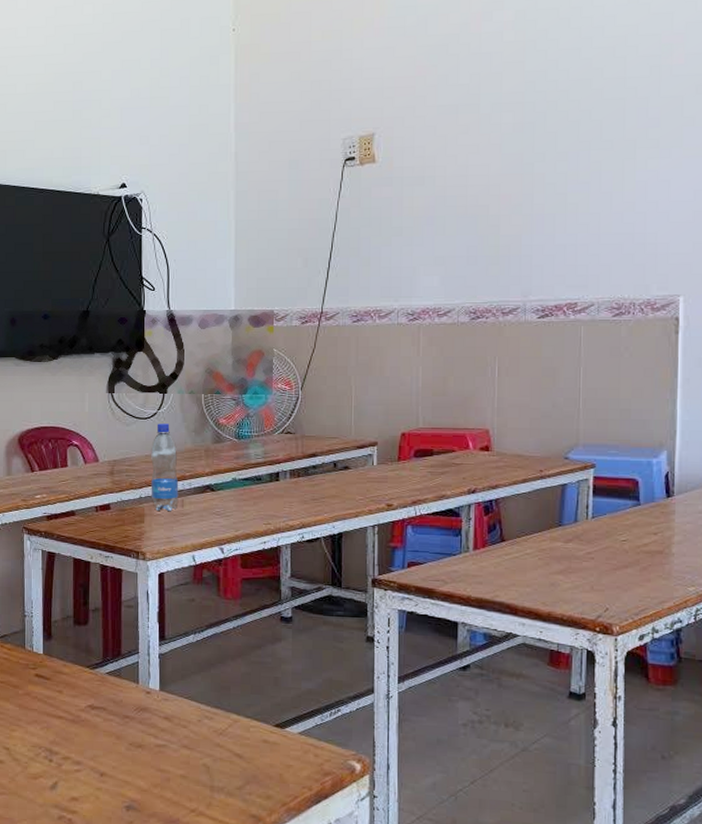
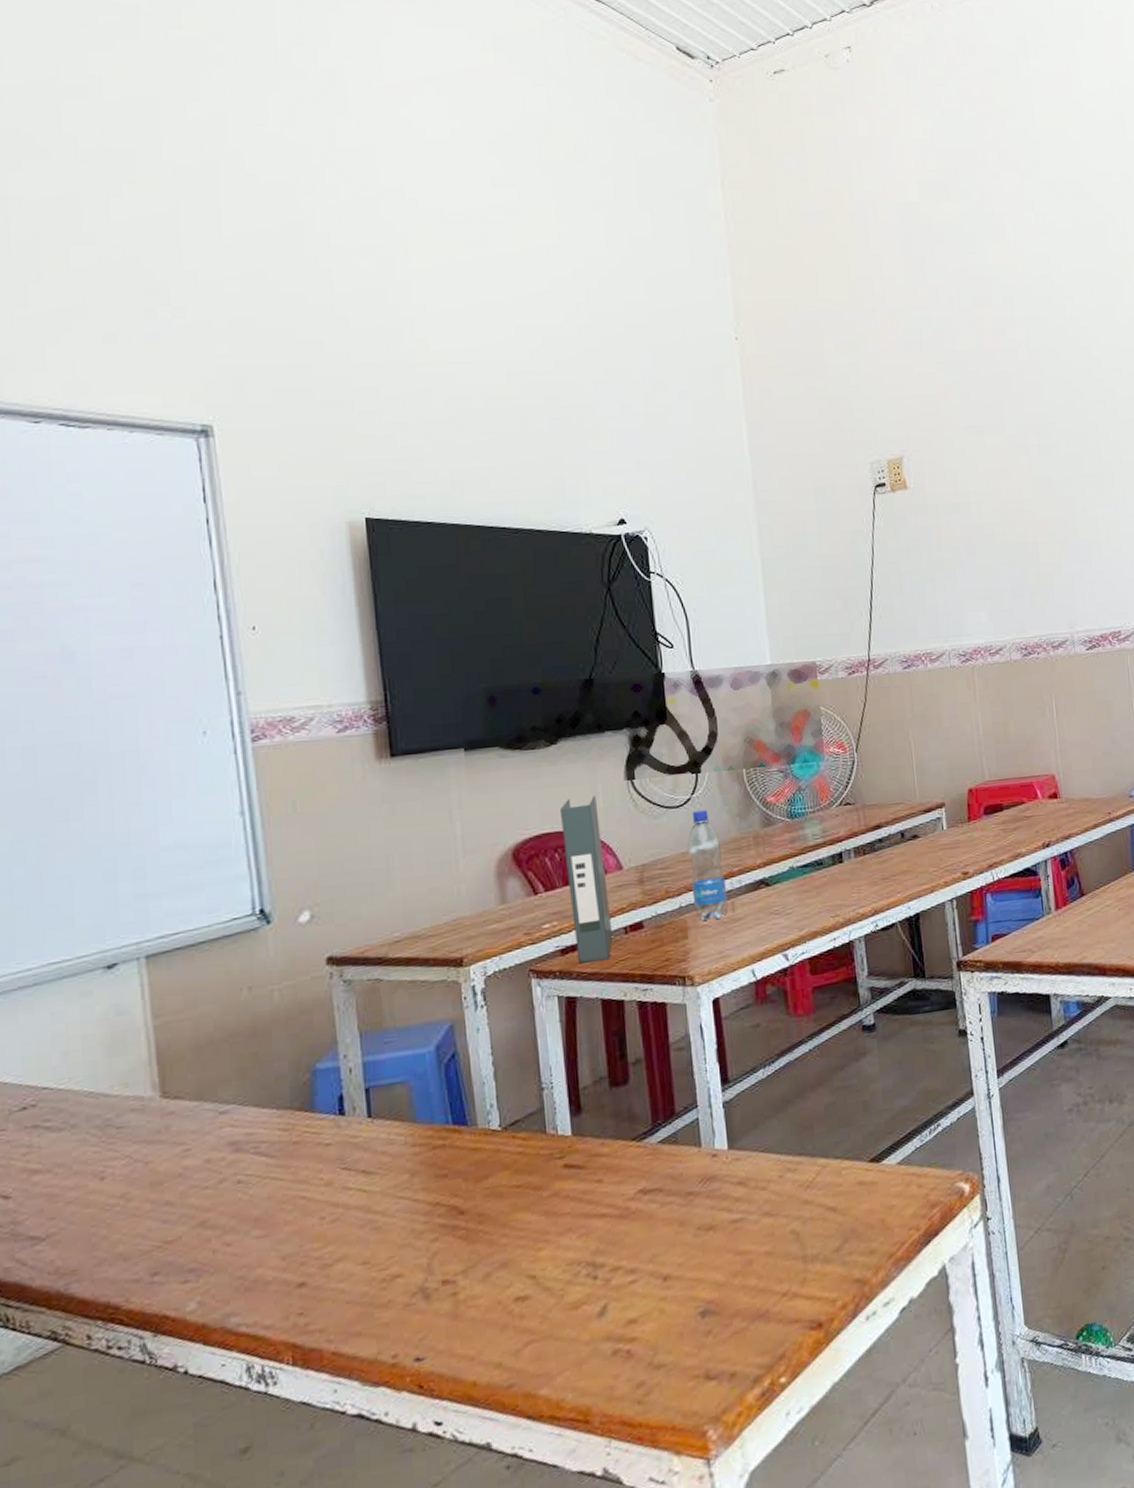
binder: none [56,402,87,530] -> present [560,796,613,965]

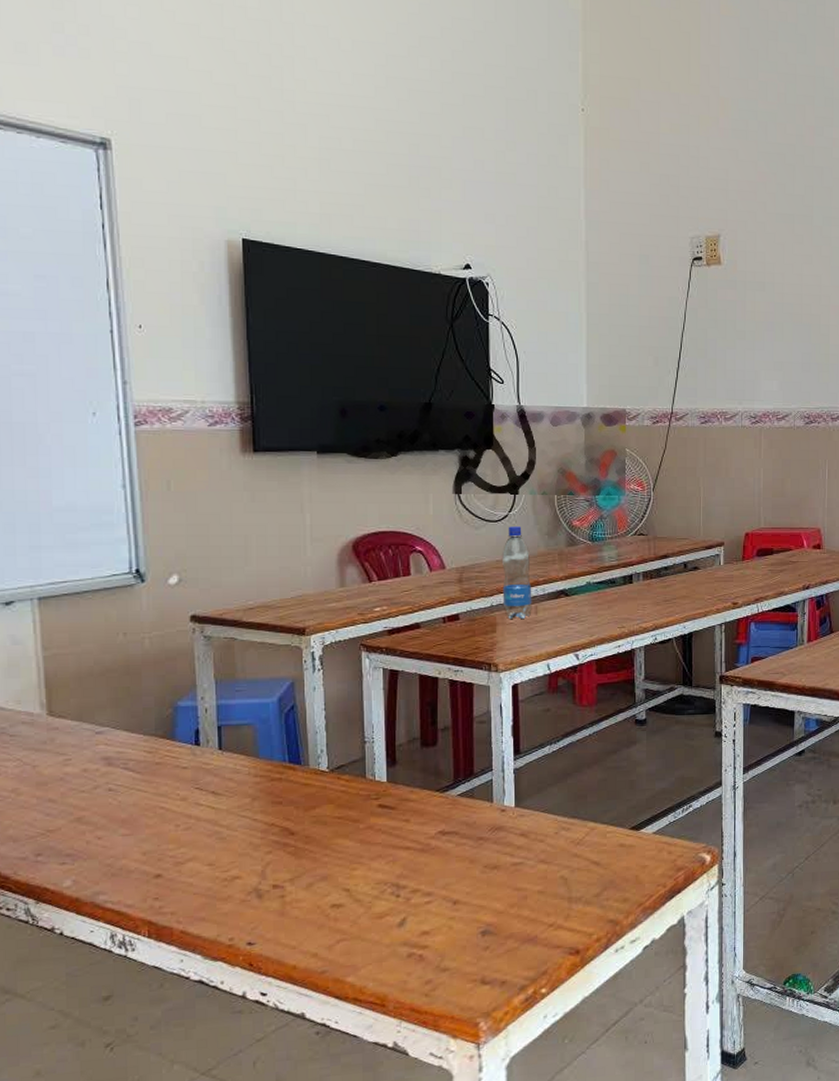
binder: present [560,796,613,965] -> none [396,504,433,645]

